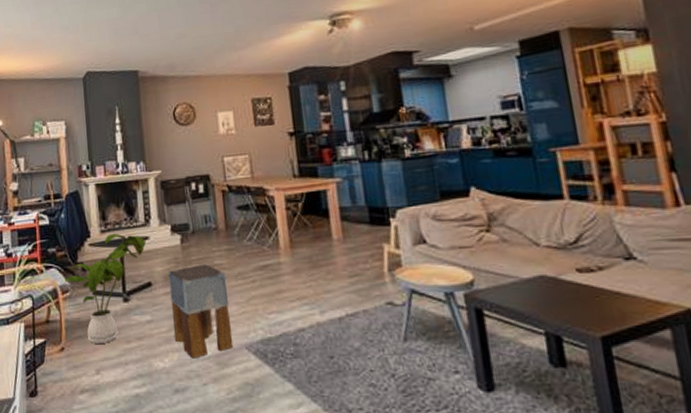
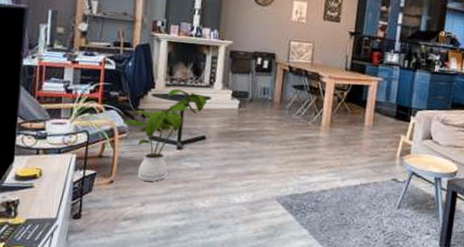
stool: present [168,264,234,359] -> none [217,128,272,203]

